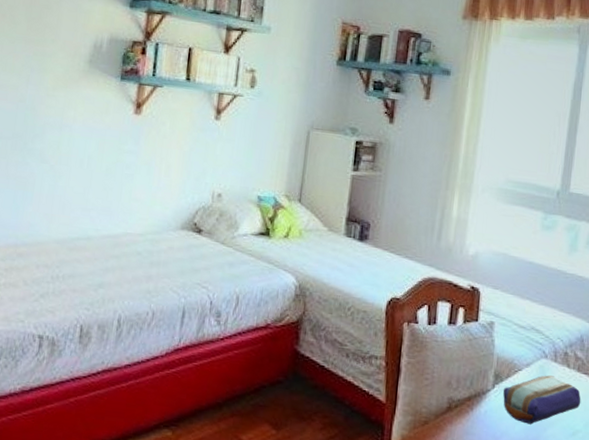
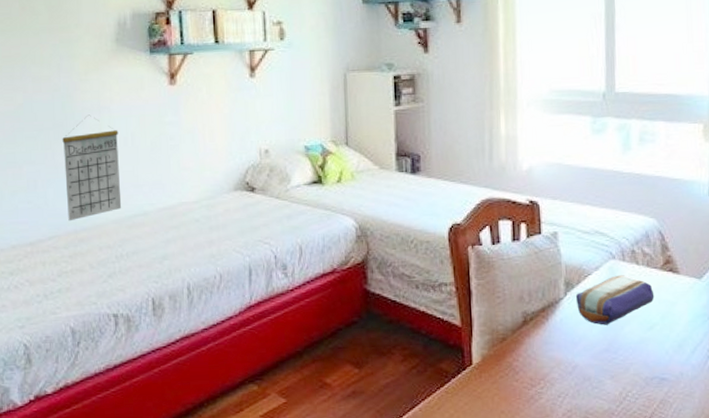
calendar: none [10,130,76,234] -> present [62,114,122,222]

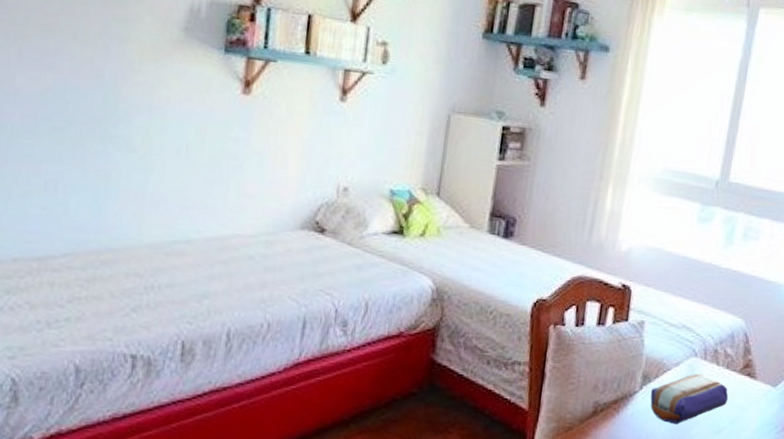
calendar: present [62,114,122,222] -> none [91,113,171,239]

